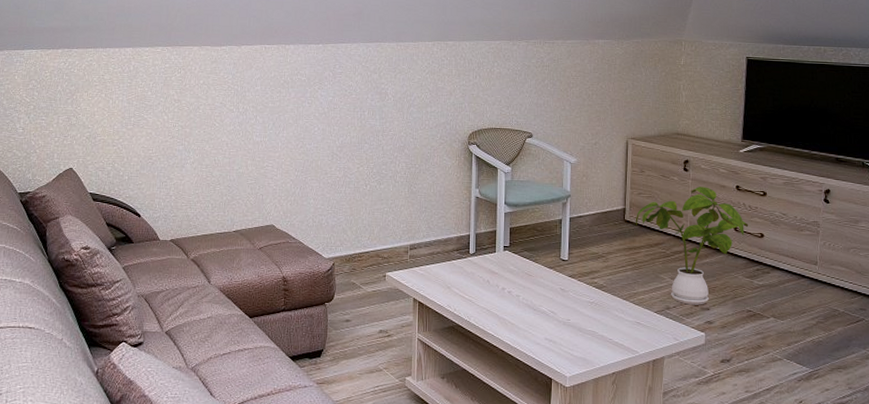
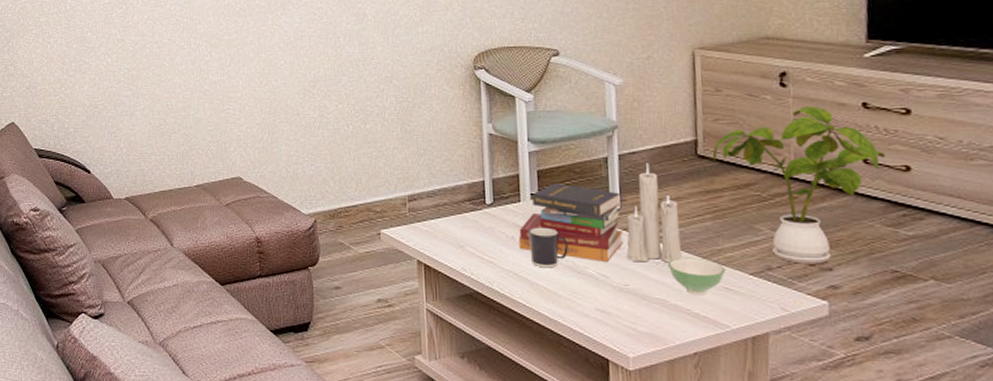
books: none [492,238,569,301] -> present [518,183,624,262]
mug: none [500,273,528,306] -> present [528,227,568,268]
candle: none [569,225,609,303] -> present [625,163,683,263]
bowl: none [598,298,638,328] -> present [667,257,725,296]

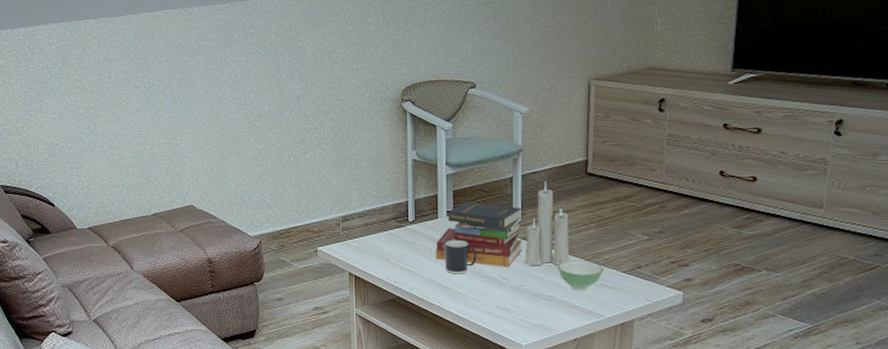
house plant: present [712,106,886,264] -> none [599,128,738,262]

